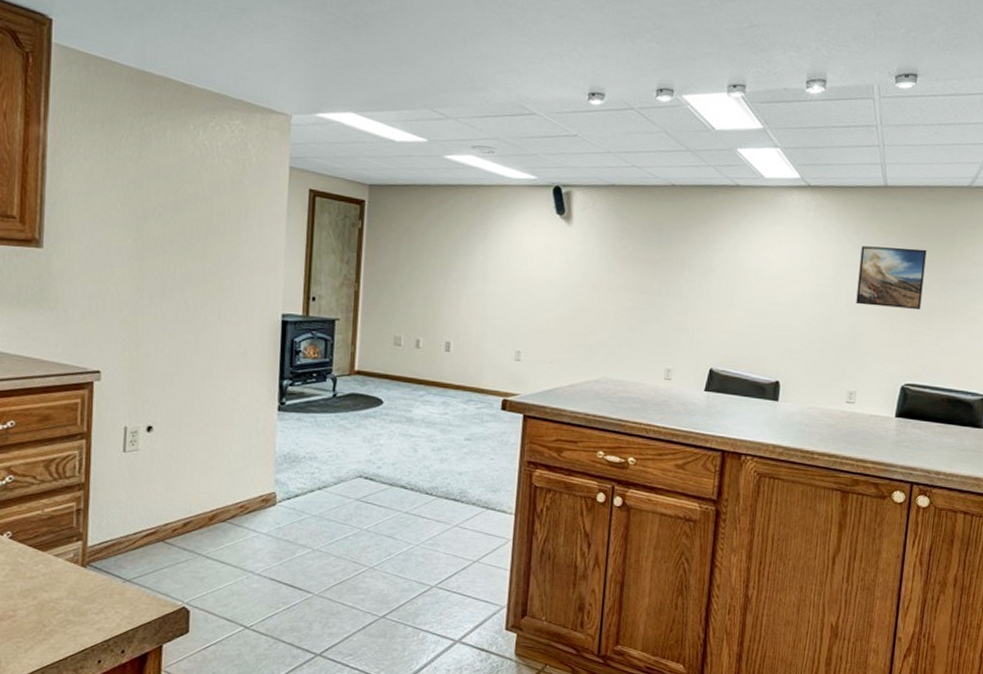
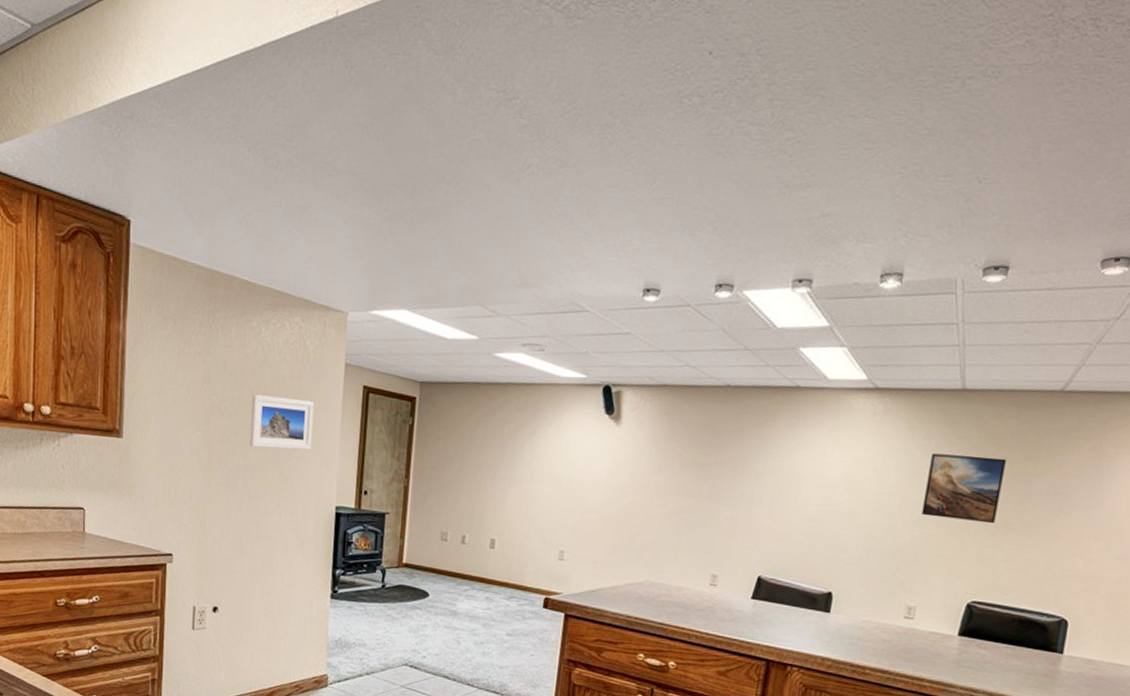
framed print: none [186,199,256,257] -> present [249,394,314,450]

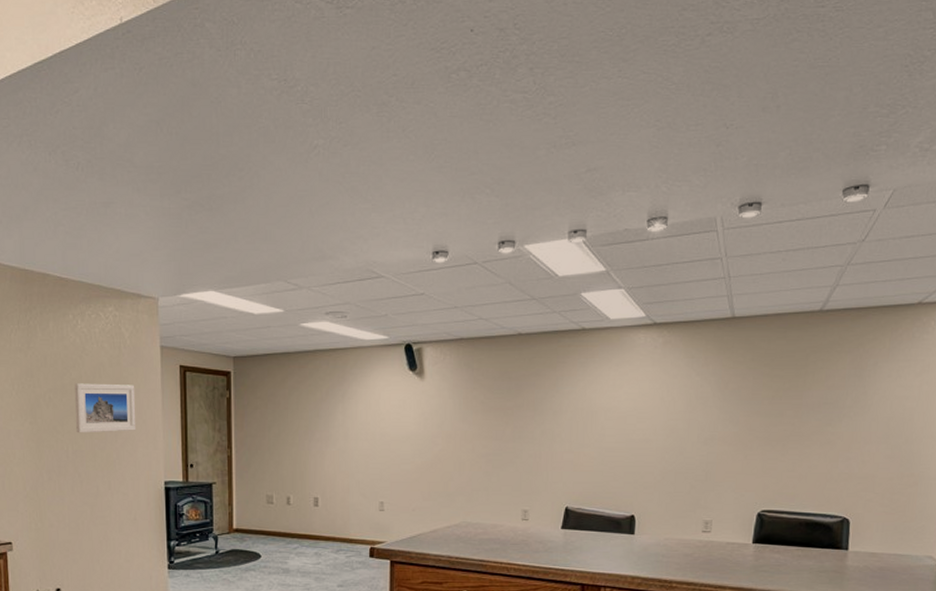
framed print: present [921,453,1007,524] -> none [708,377,778,438]

